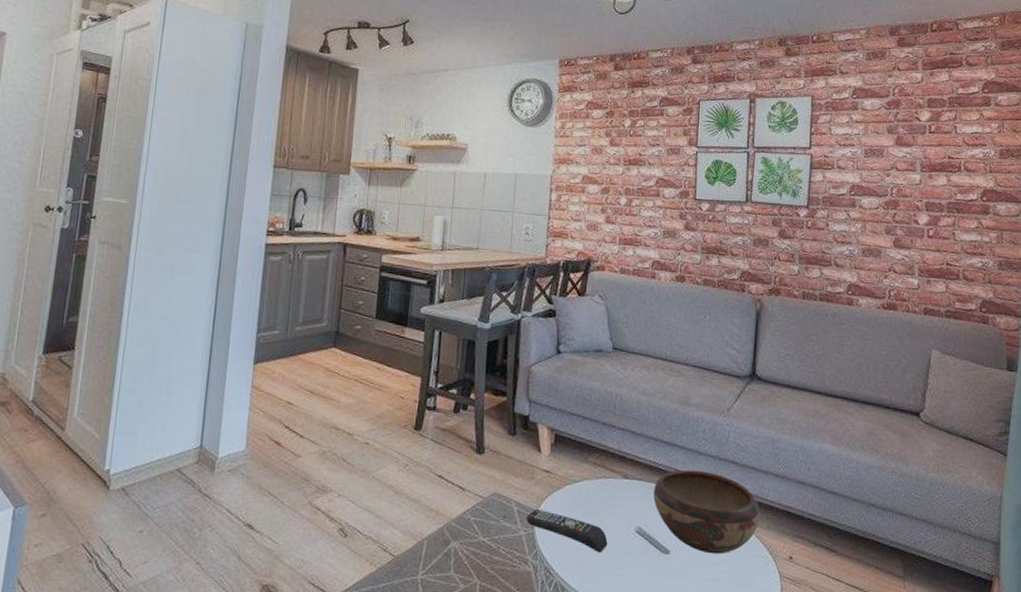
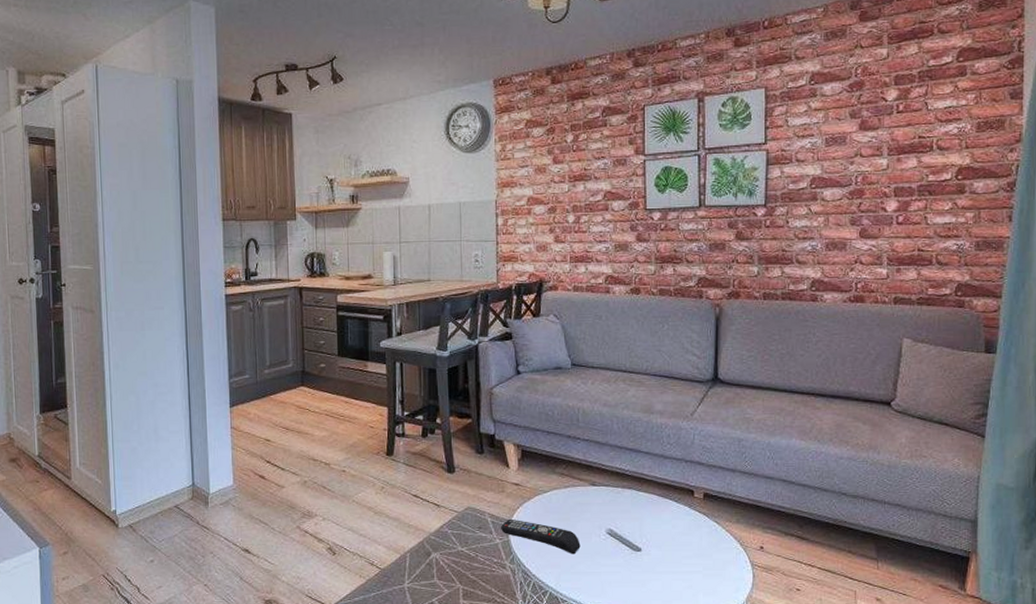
decorative bowl: present [653,469,760,554] -> none [622,473,729,549]

